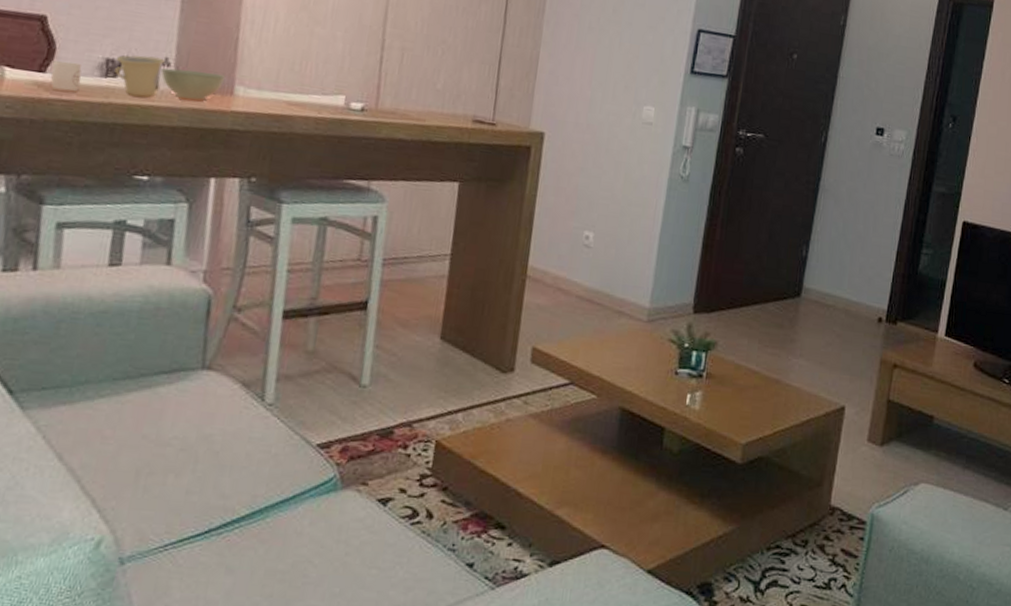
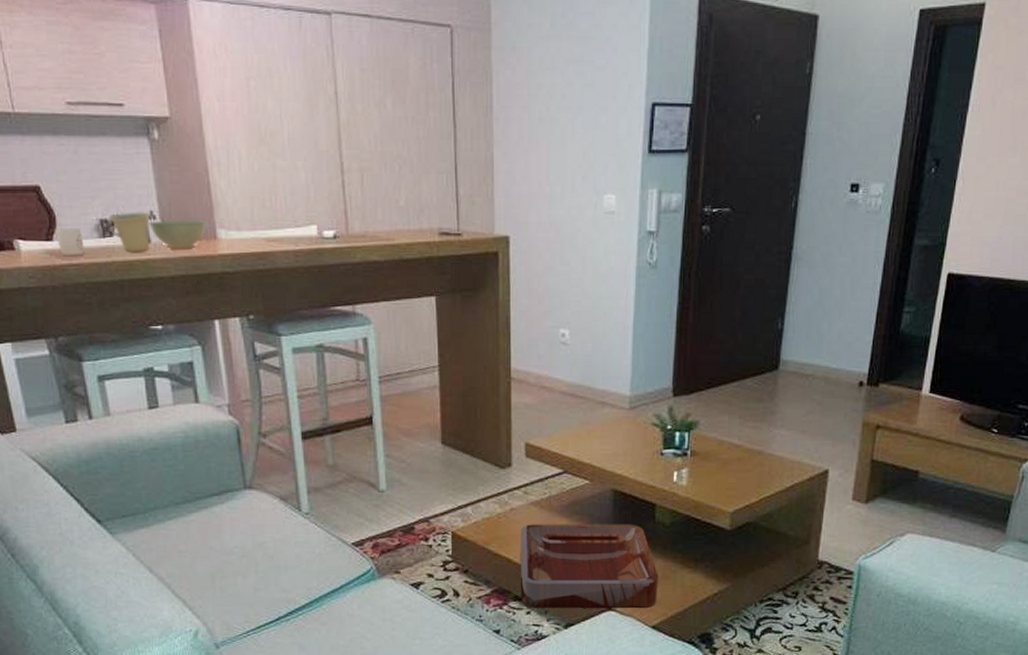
decorative tray: none [503,439,661,549] -> present [520,524,659,609]

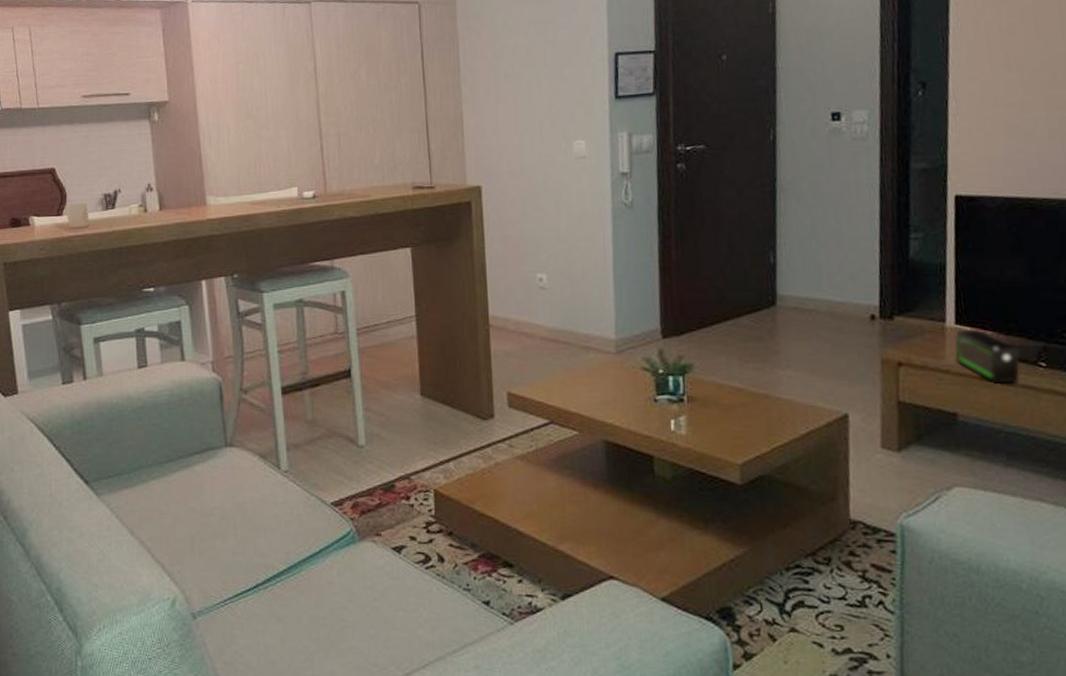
cup: present [108,212,150,253] -> none [111,185,148,223]
bowl: present [148,219,207,251] -> none [145,189,197,218]
decorative tray: present [520,524,659,609] -> none [506,479,665,577]
speaker: none [924,398,978,448] -> present [954,329,1020,385]

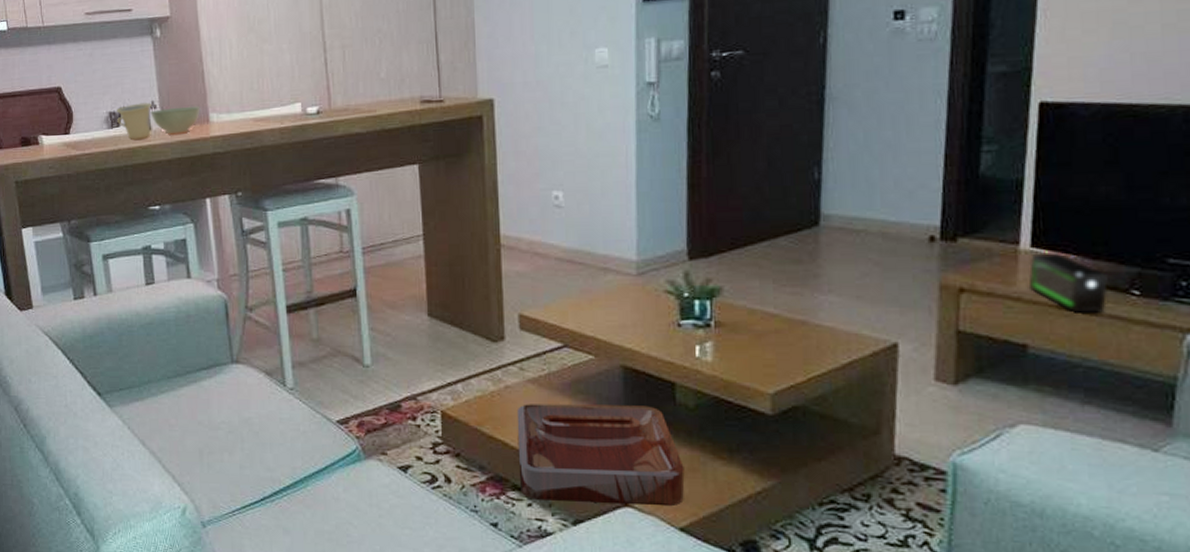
mug: present [66,202,89,229] -> none [73,120,96,148]
cup: none [111,185,148,223] -> present [116,102,151,141]
bowl: none [145,189,197,218] -> present [149,106,200,136]
decorative tray: none [506,479,665,577] -> present [516,404,685,507]

